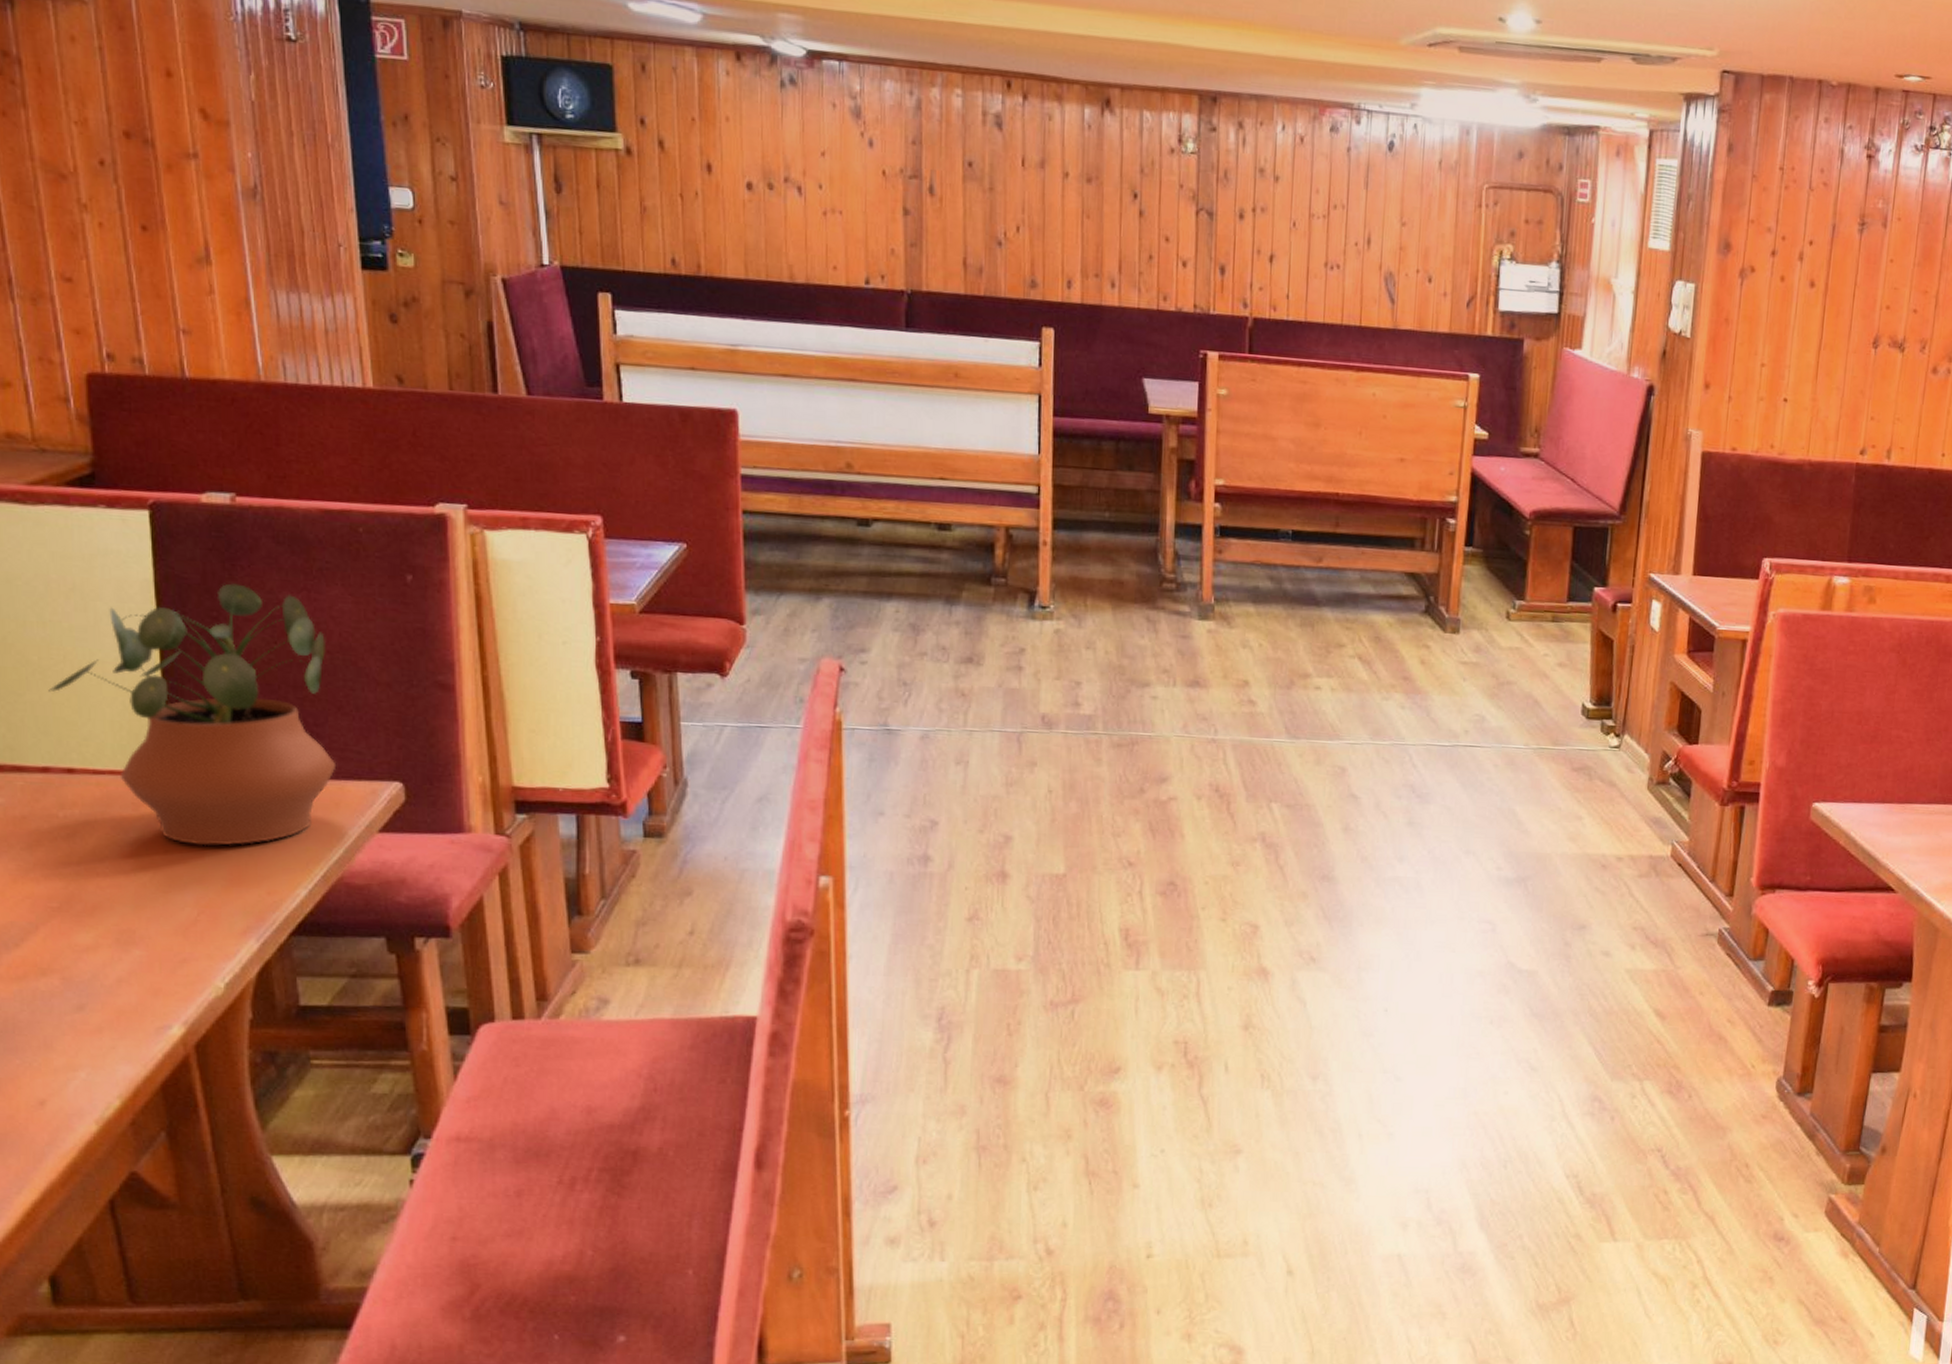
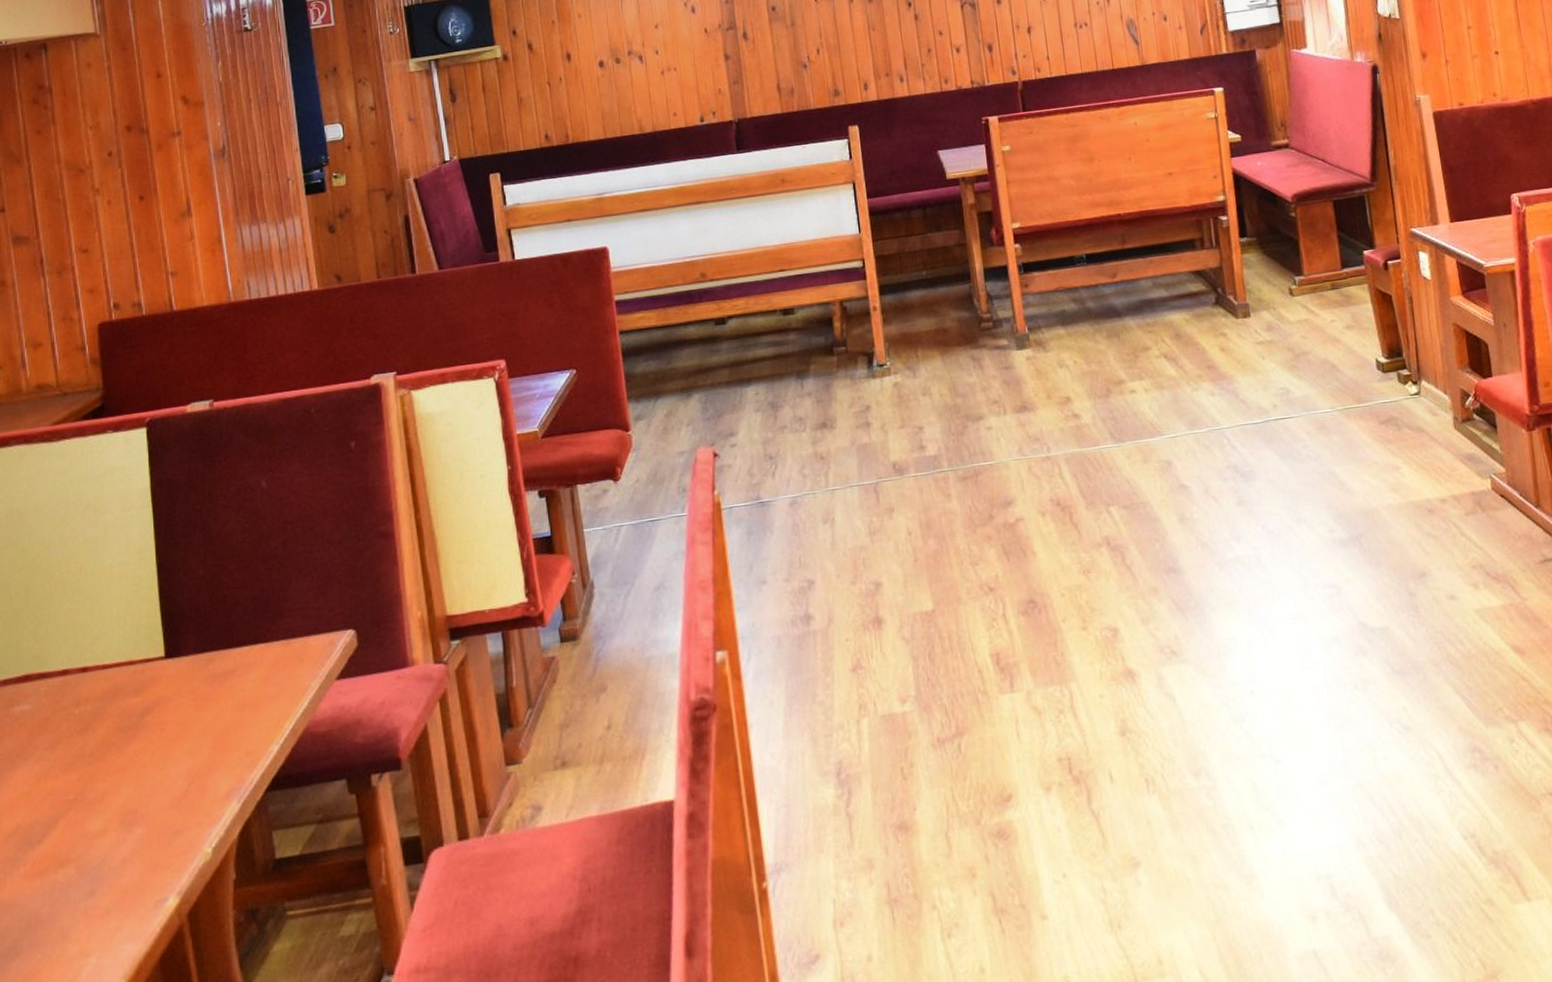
potted plant: present [48,583,337,846] -> none [68,476,300,720]

